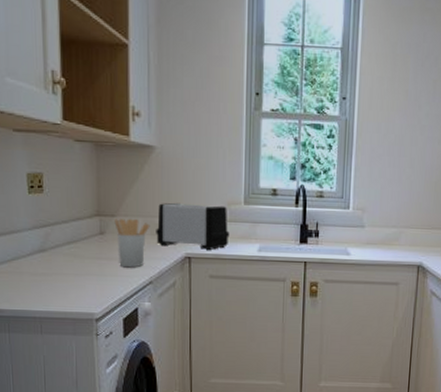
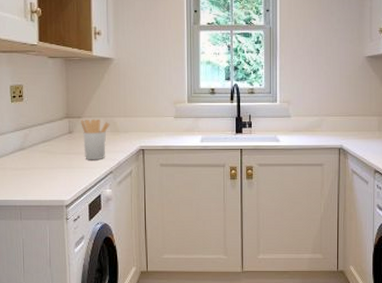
toaster: present [156,202,230,250] -> none [115,104,176,142]

